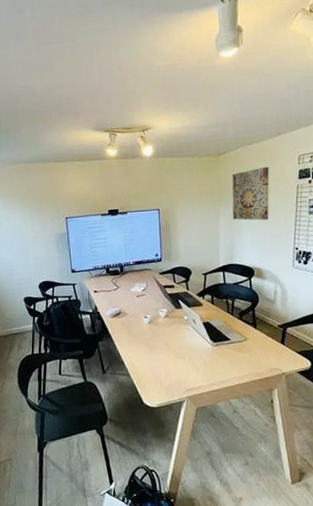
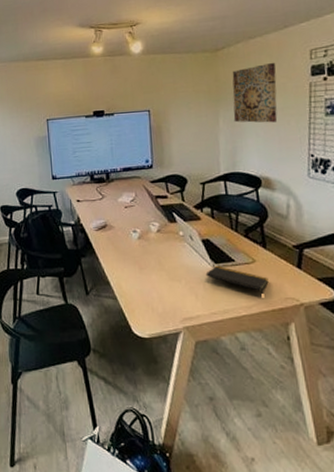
notepad: none [206,344,258,364] -> present [205,265,269,291]

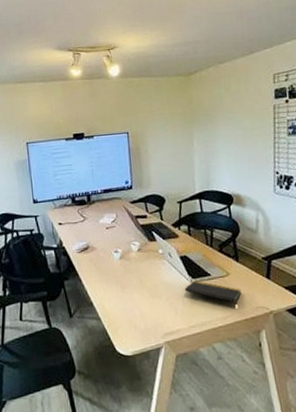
wall art: present [232,62,278,123] -> none [204,85,246,143]

